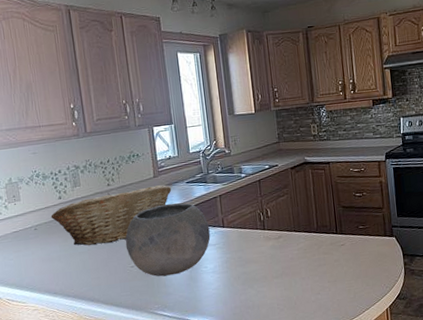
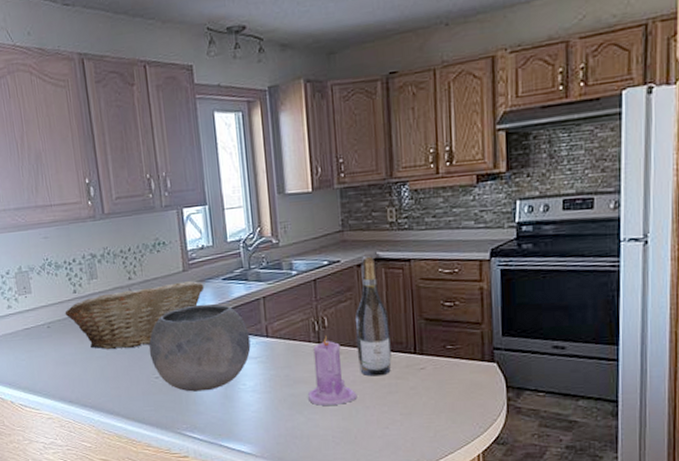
candle: none [257,224,295,280] -> present [308,336,357,406]
wine bottle: none [291,160,320,254] -> present [355,256,392,377]

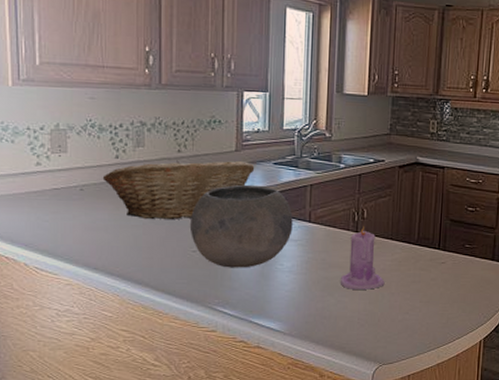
wine bottle: present [355,256,392,377] -> none [389,159,421,267]

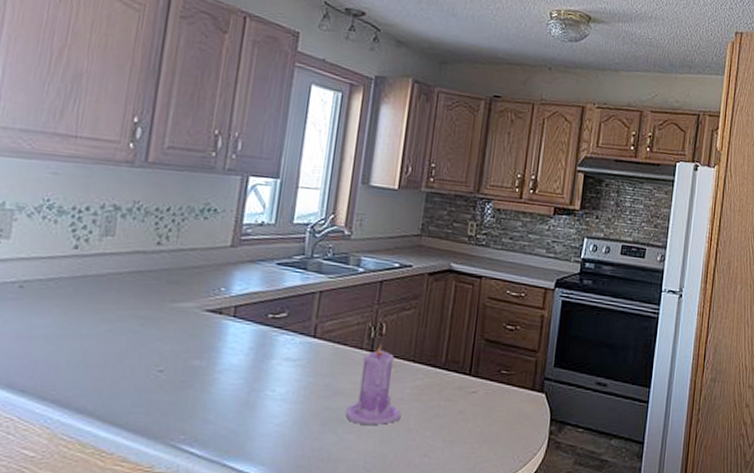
fruit basket: present [102,160,255,219] -> none [52,254,253,329]
bowl: present [189,184,293,268] -> none [158,288,294,394]

